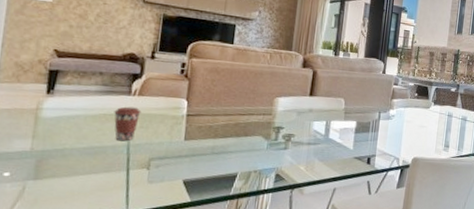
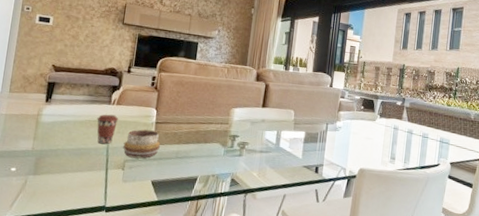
decorative bowl: none [147,123,193,156] -> present [123,129,160,159]

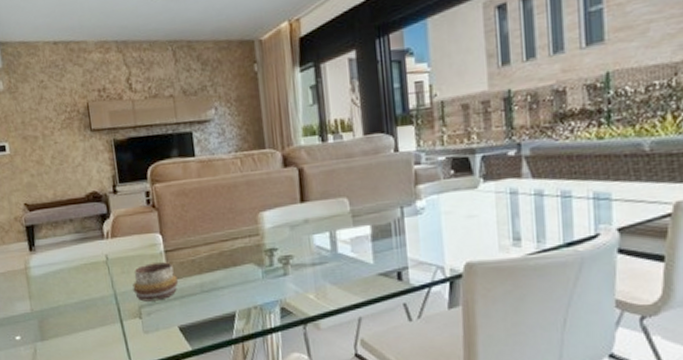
coffee cup: present [97,114,119,145] -> none [93,251,119,291]

